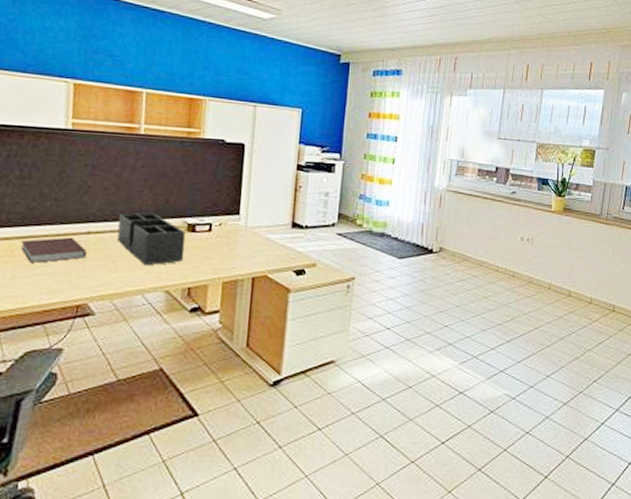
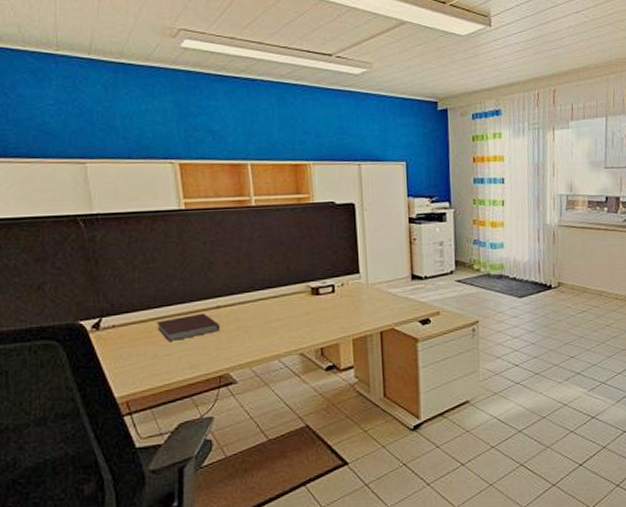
desk organizer: present [116,212,186,266] -> none [244,281,313,332]

